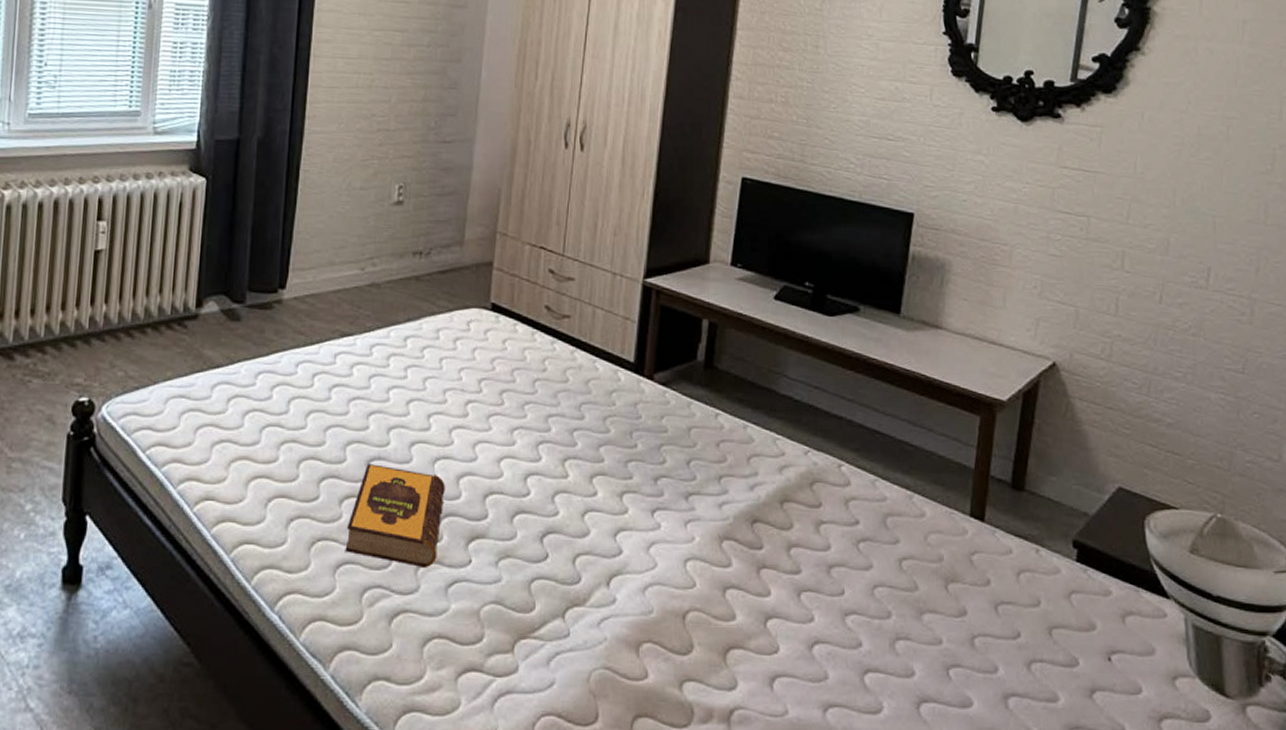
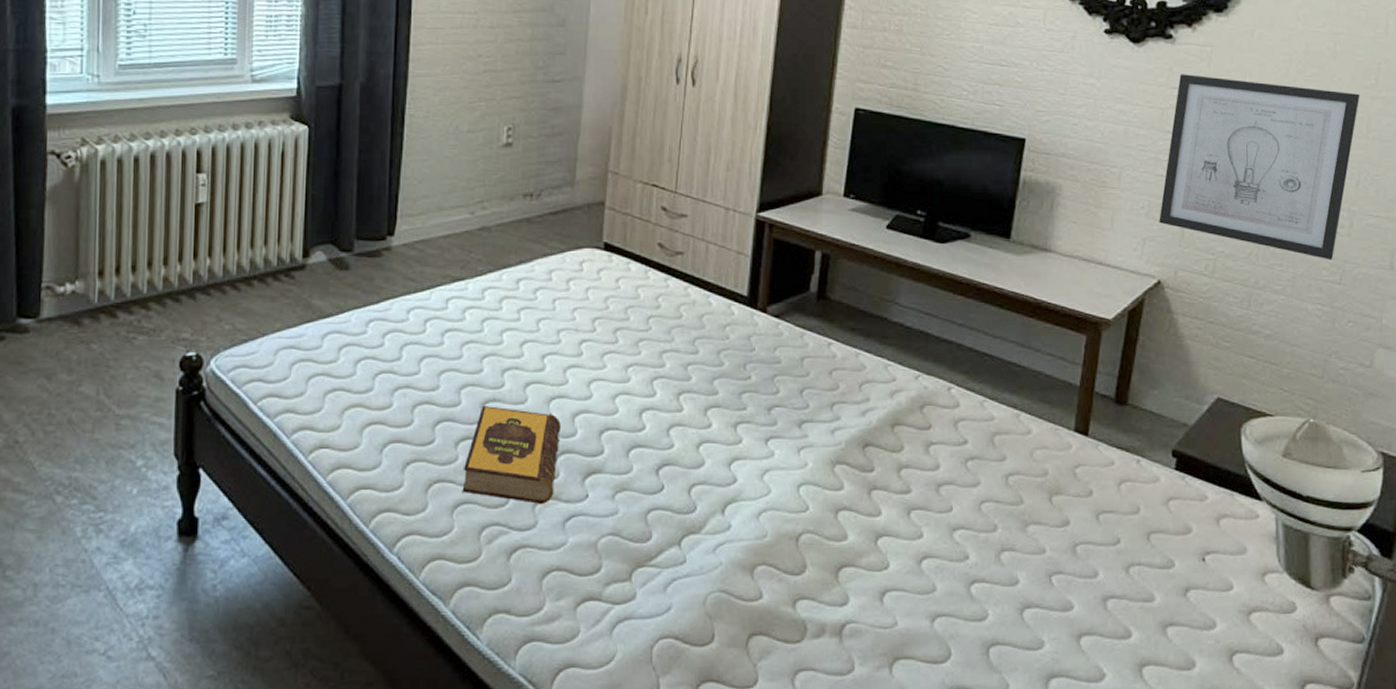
wall art: none [1052,153,1256,349] -> present [1159,74,1360,260]

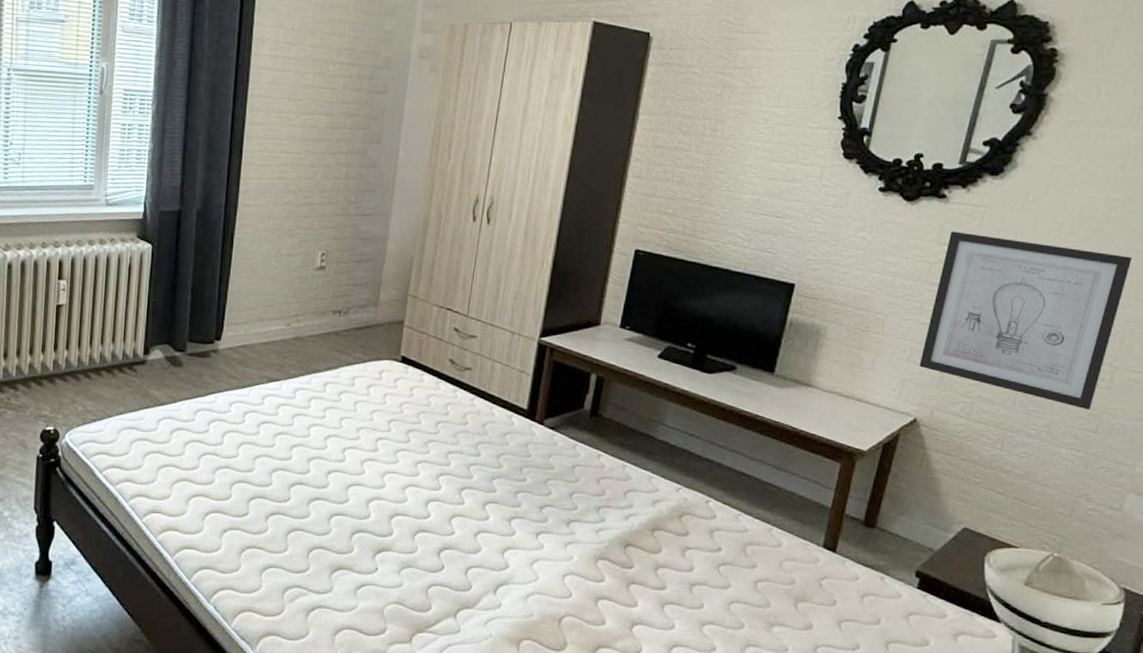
hardback book: present [462,405,561,504] -> none [270,486,357,573]

